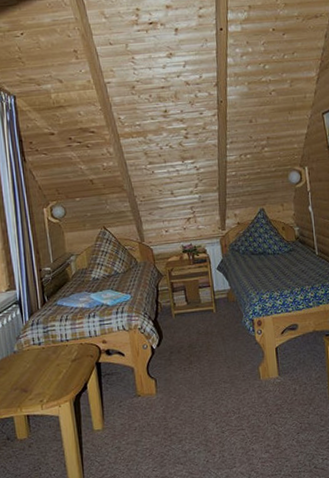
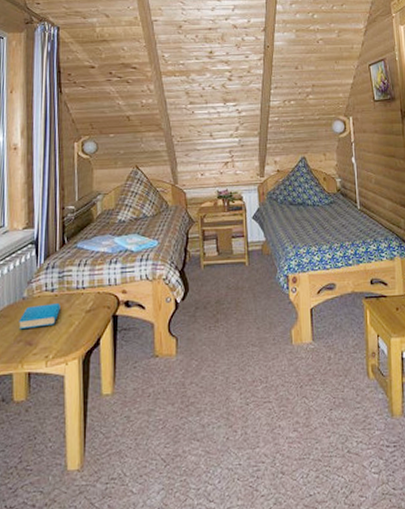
book: none [13,355,49,379] -> present [18,304,60,330]

